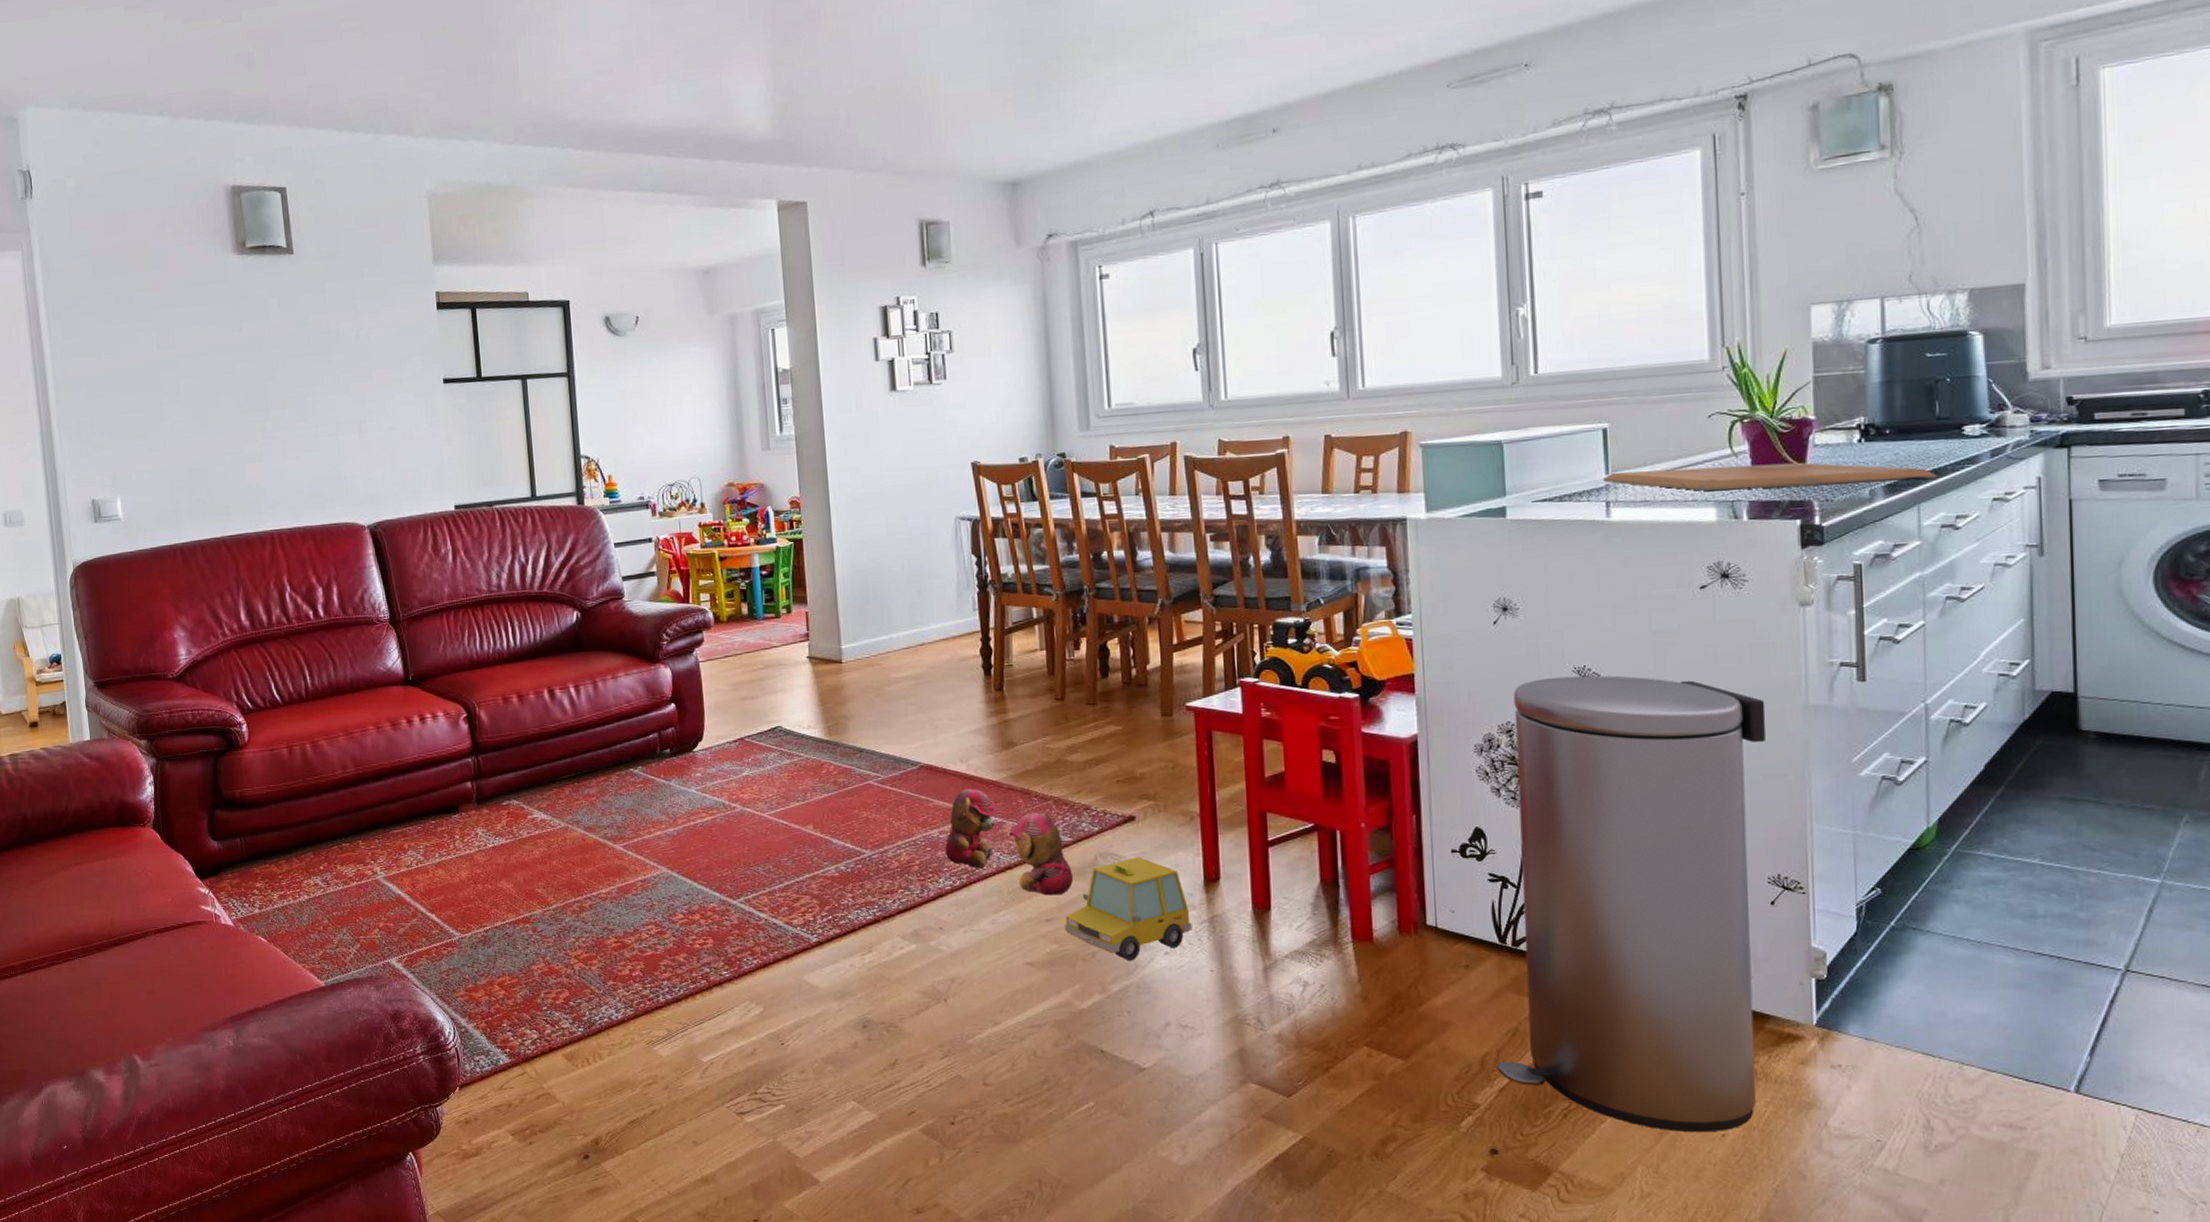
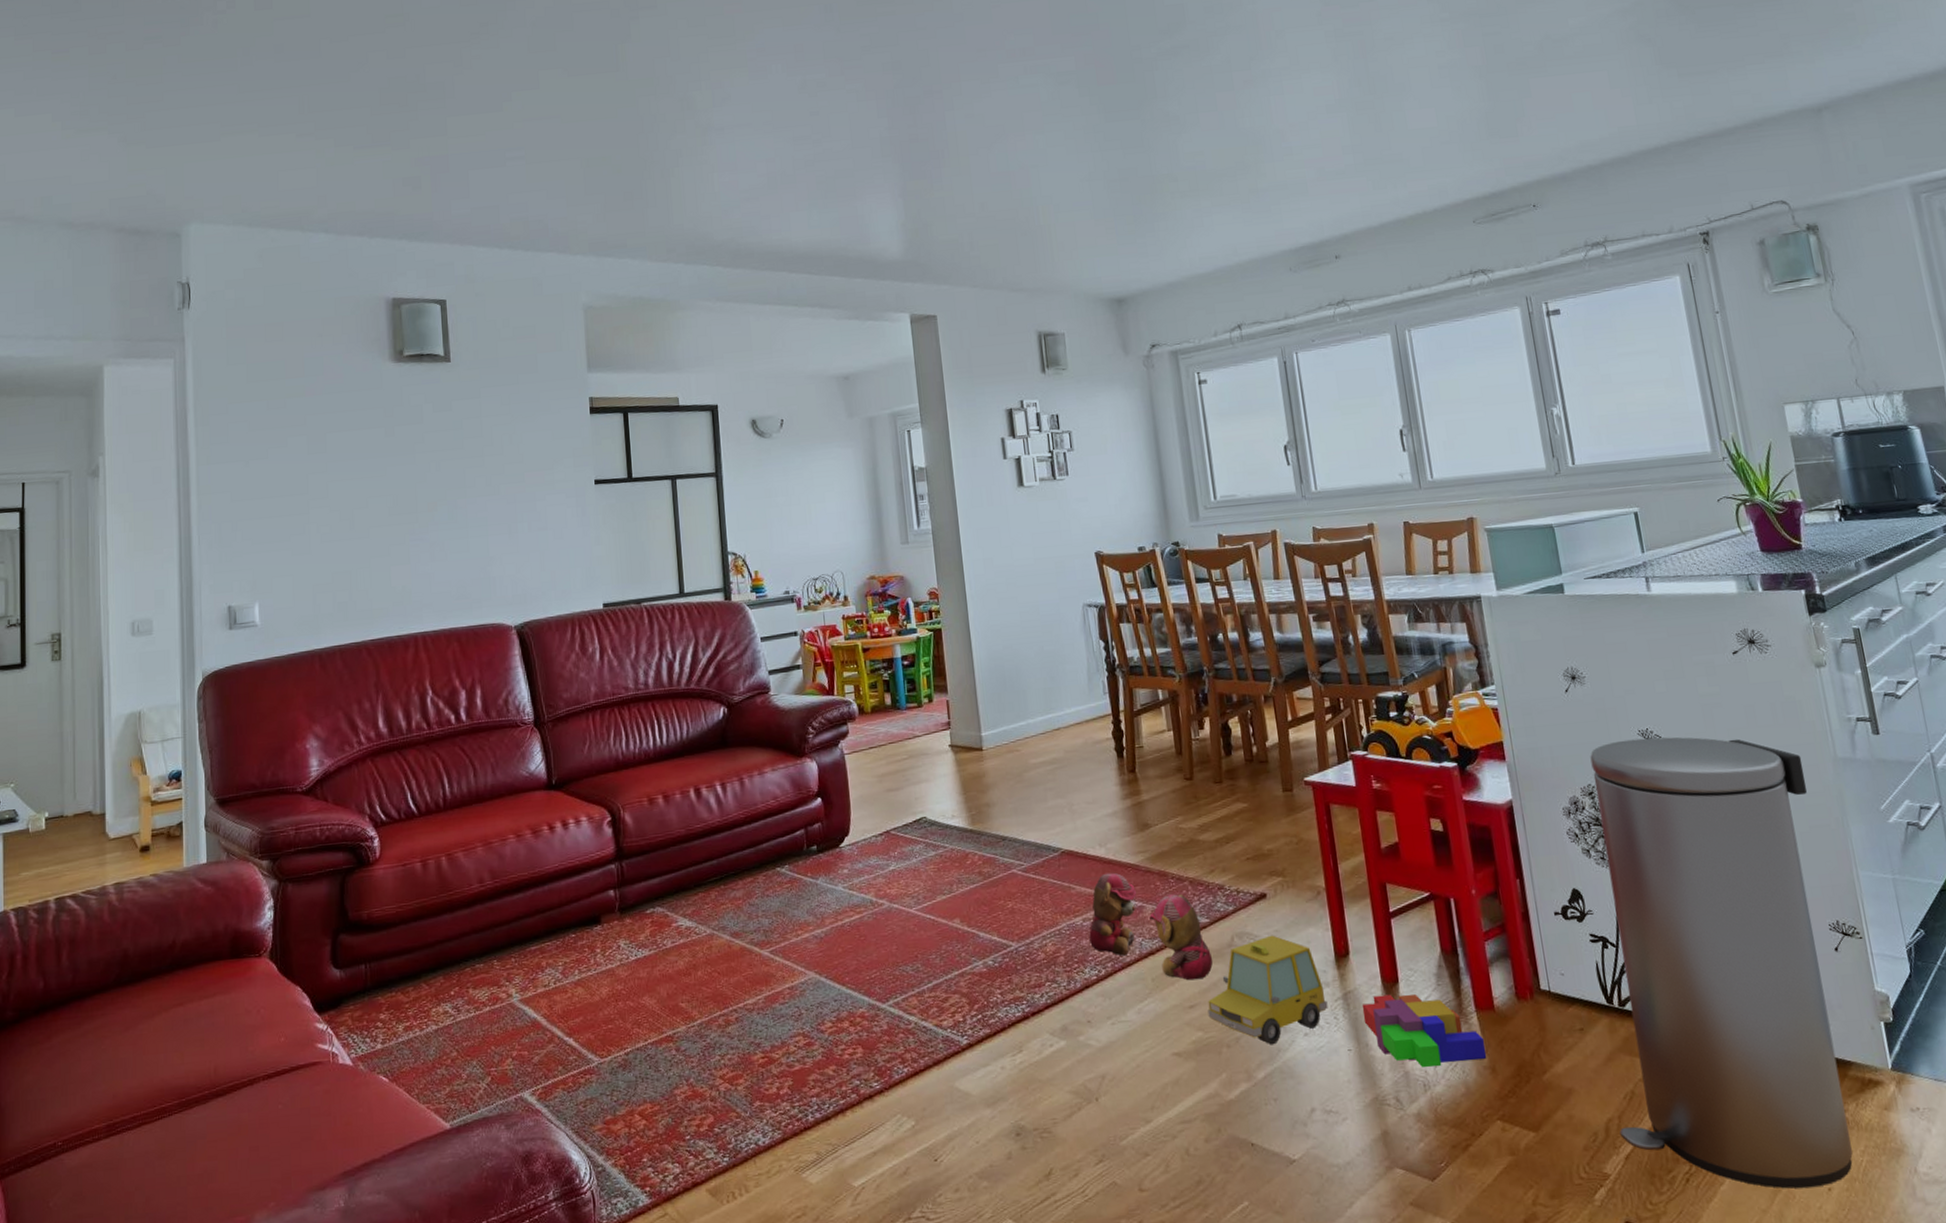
toy blocks: none [1228,920,1360,992] -> present [1362,993,1487,1067]
chopping board: present [1603,462,1938,492] -> none [1640,539,1906,567]

